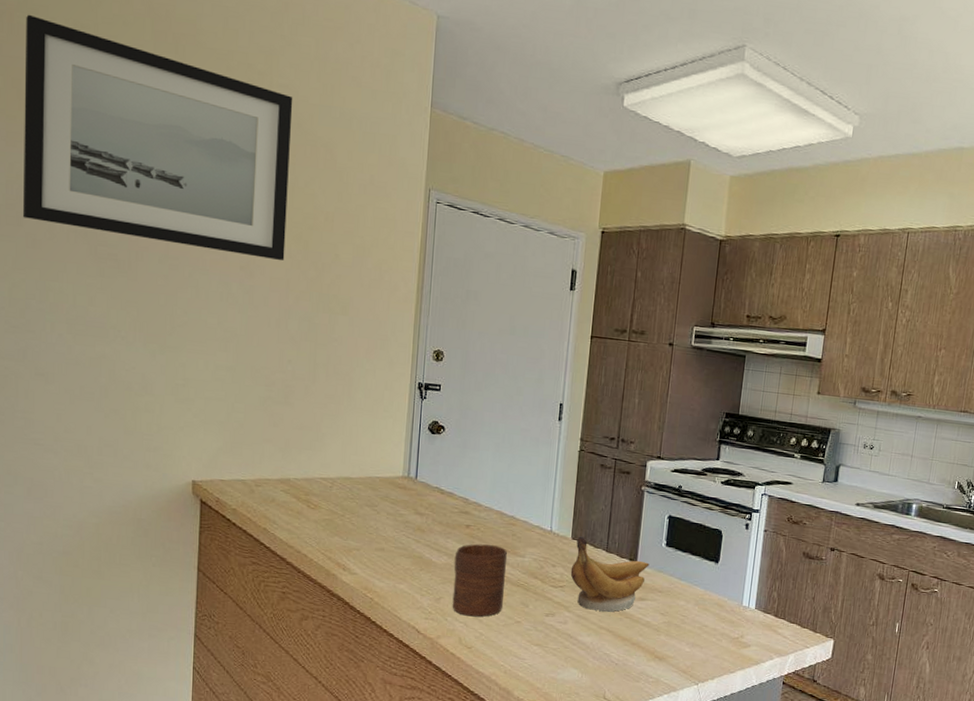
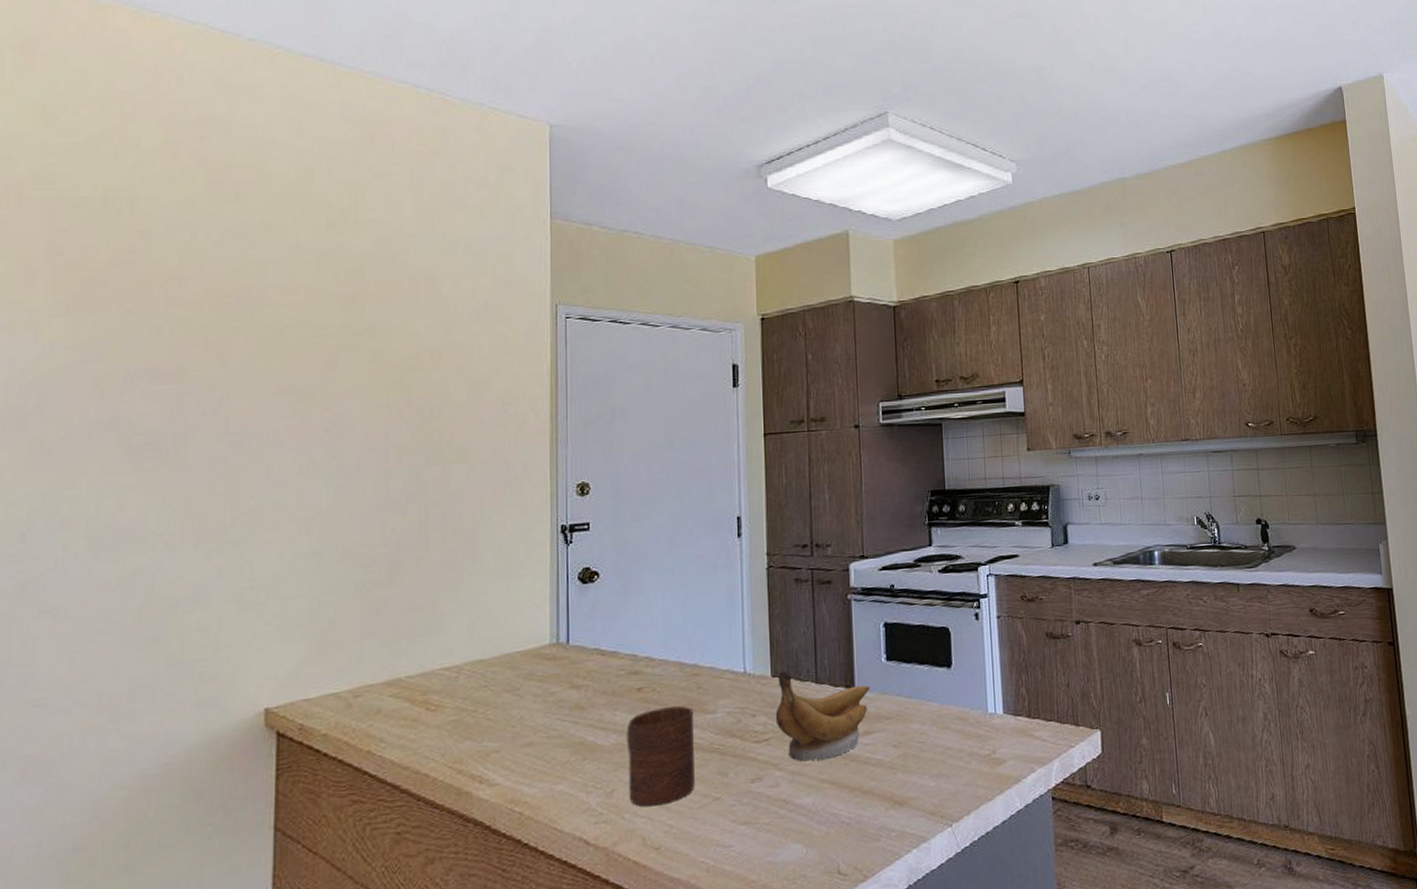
wall art: present [22,14,293,261] -> none [26,185,384,419]

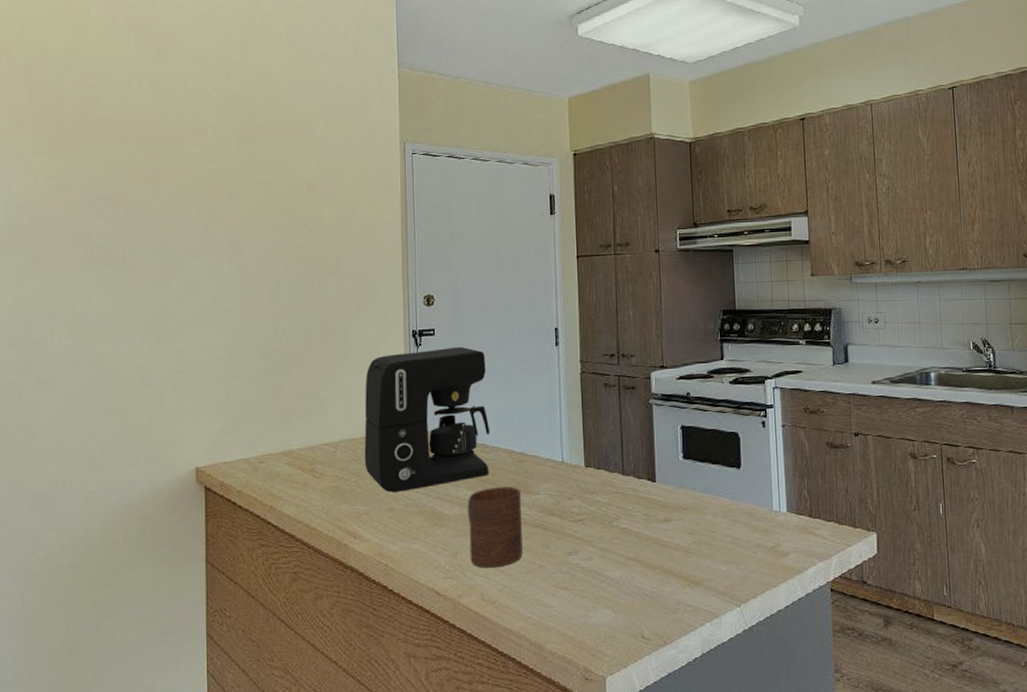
coffee maker: none [495,542,657,723] -> present [364,346,490,492]
banana: present [775,670,870,762] -> none [588,462,669,542]

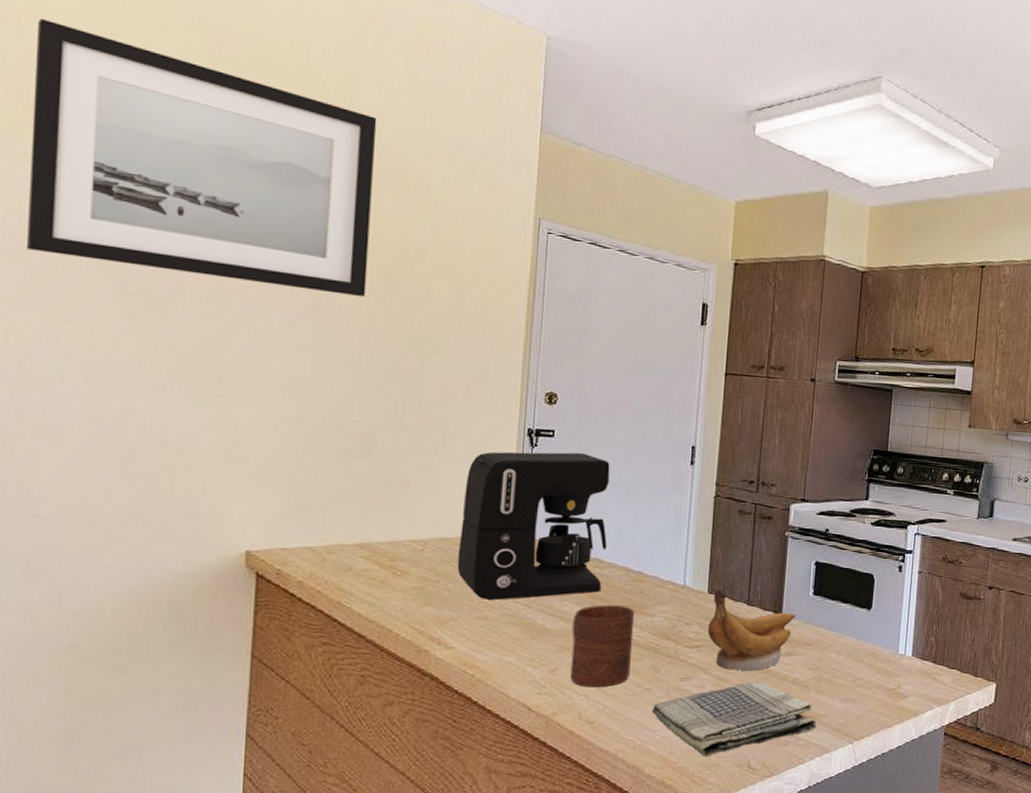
wall art: none [21,49,272,235] -> present [25,18,378,297]
dish towel: none [546,550,702,630] -> present [652,681,817,758]
banana: none [588,462,669,542] -> present [707,589,796,672]

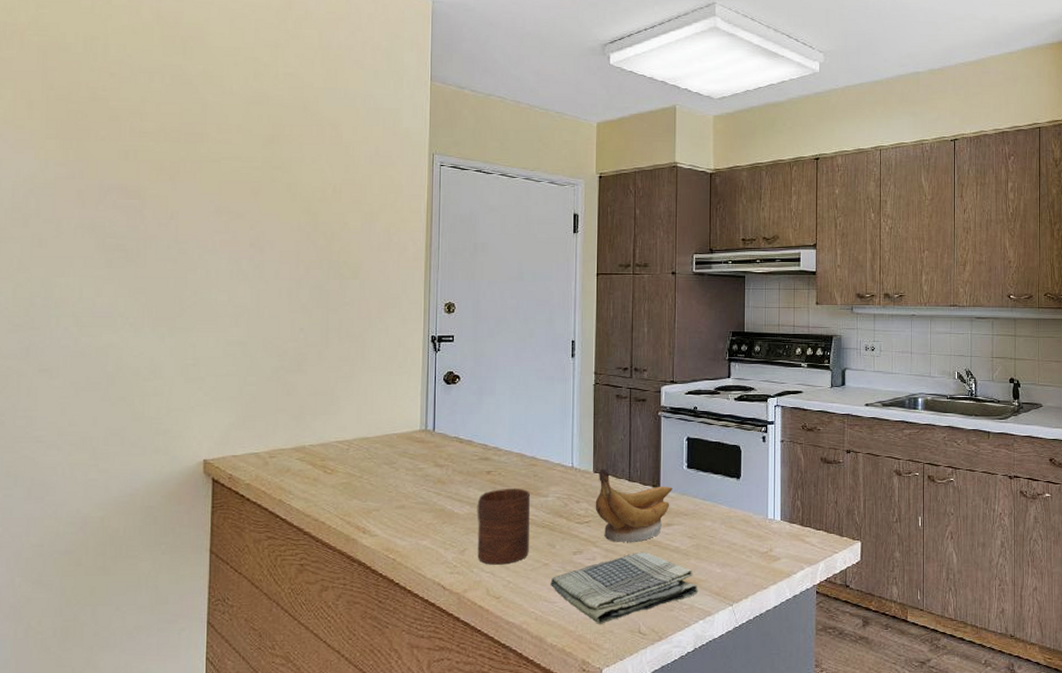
wall art: present [25,18,378,297] -> none [28,32,299,235]
coffee maker: present [457,451,610,600] -> none [377,353,504,490]

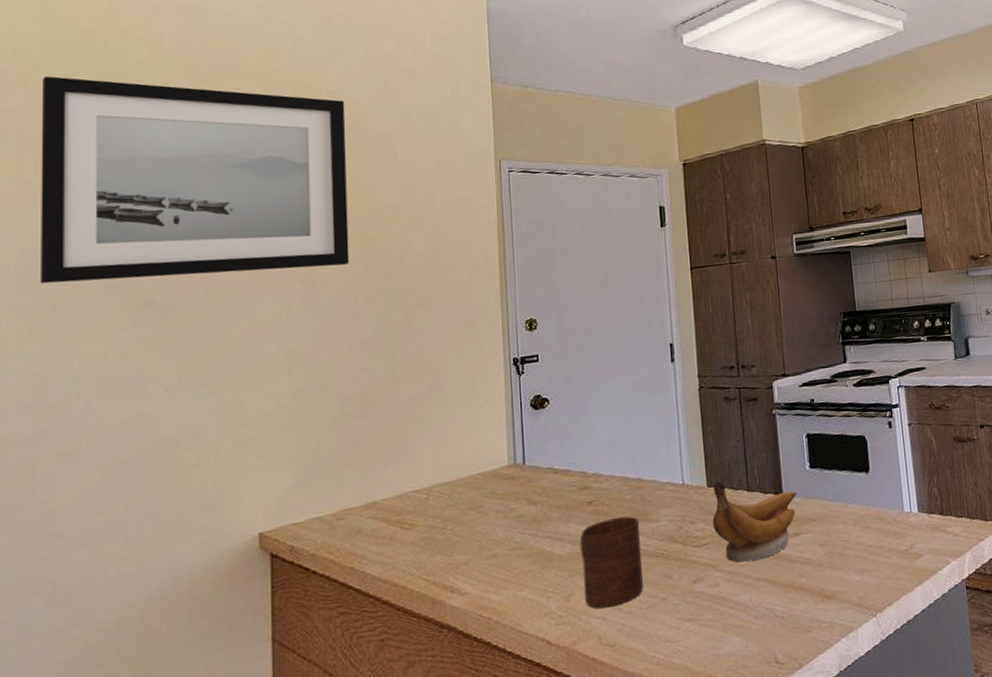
wall art: none [28,32,299,235] -> present [39,76,350,284]
dish towel: present [550,551,698,625] -> none [670,568,837,661]

